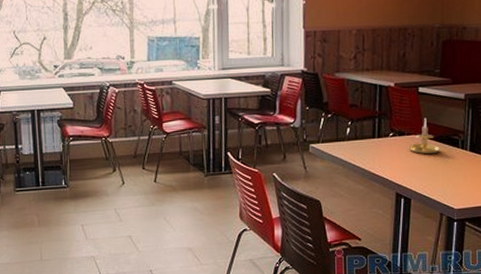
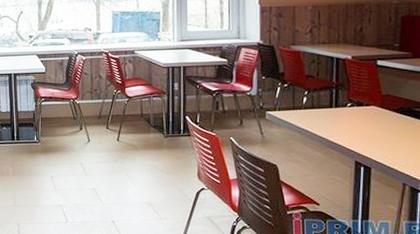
candle holder: present [408,117,441,155] -> none [367,89,402,125]

